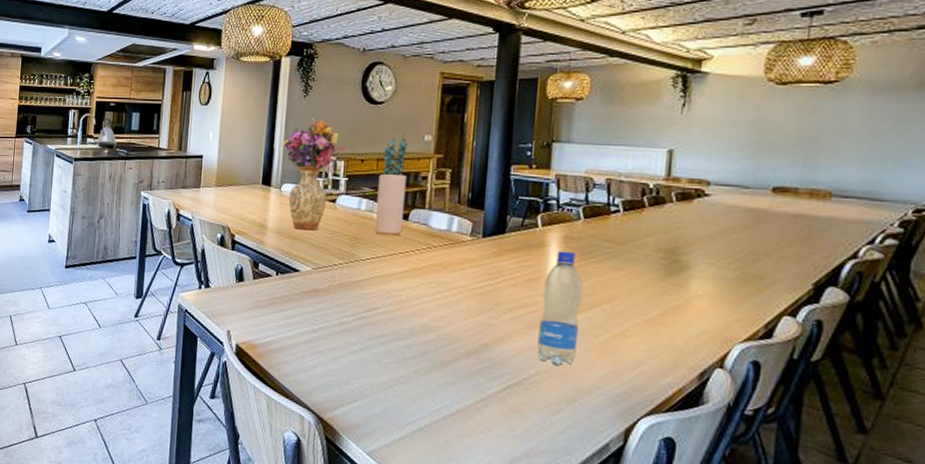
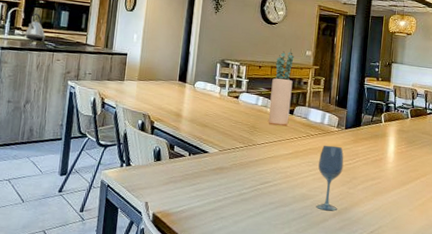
flower arrangement: present [282,117,348,231] -> none [196,30,249,120]
wineglass: none [442,259,482,349] -> present [316,145,344,211]
bottle: present [537,251,583,365] -> none [380,140,410,221]

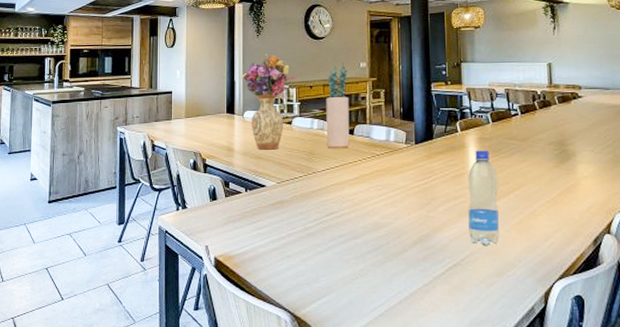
kettle: present [24,13,45,42] -> none [72,63,92,91]
flower arrangement: none [196,30,249,120] -> present [241,53,298,150]
wineglass: present [316,145,344,211] -> none [389,164,419,239]
bottle: none [380,140,410,221] -> present [467,150,500,245]

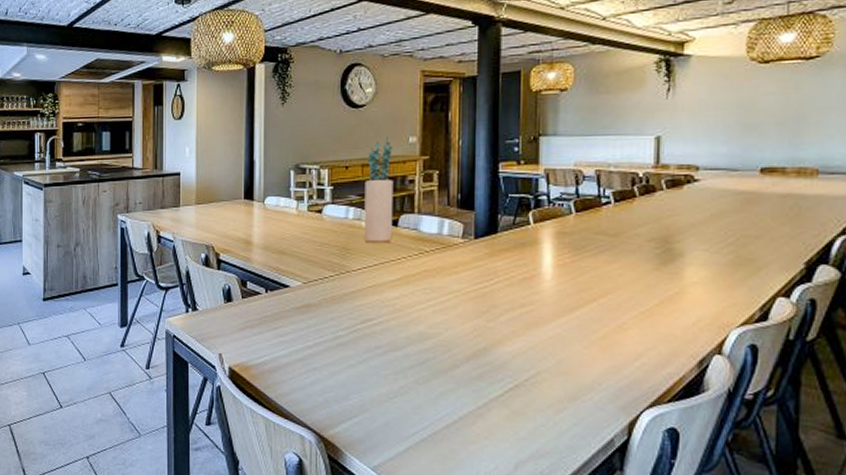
flower arrangement: present [241,53,298,150] -> none [262,125,331,244]
bottle: present [467,150,500,245] -> none [537,247,579,364]

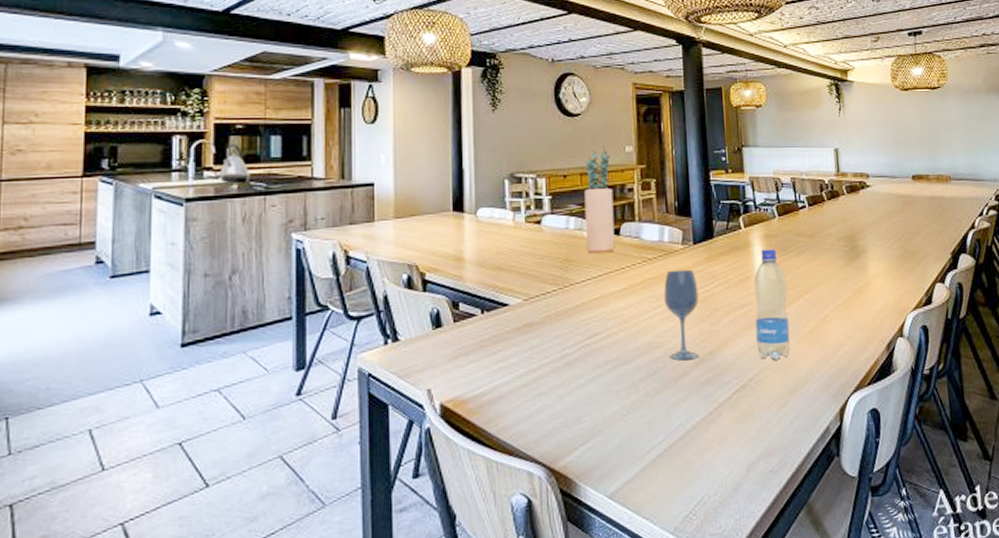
kettle: none [66,139,88,173] -> present [218,144,250,184]
wineglass: none [439,263,476,354] -> present [664,269,699,361]
bottle: none [537,247,579,364] -> present [753,249,790,360]

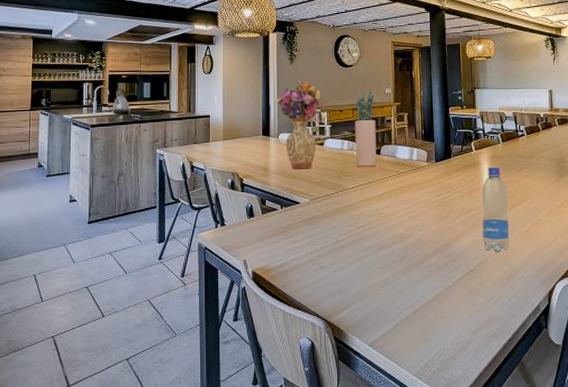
flower arrangement: none [472,133,548,258] -> present [276,79,329,170]
wineglass: present [664,269,699,361] -> none [412,181,439,249]

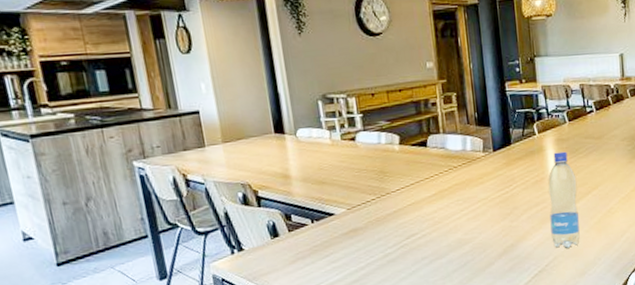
kettle: present [111,88,131,115] -> none [54,80,85,119]
flower arrangement: present [276,79,329,170] -> none [286,55,356,174]
vase: present [355,88,377,168] -> none [391,63,424,166]

